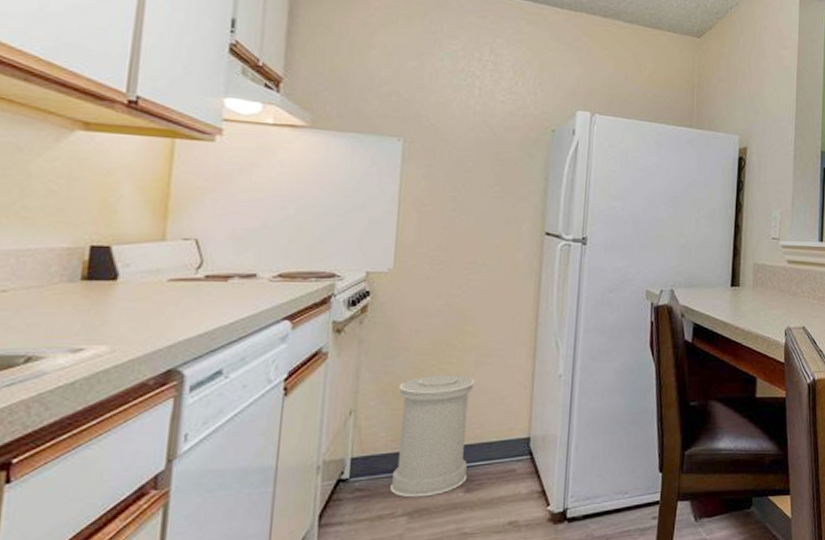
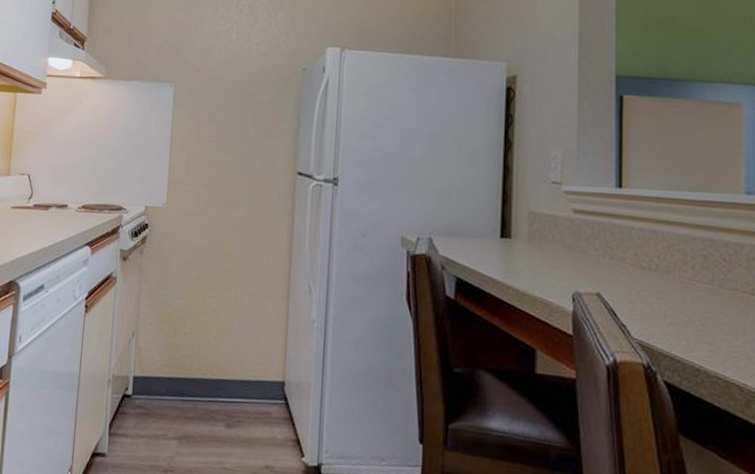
trash can: present [390,374,475,498] -> none [164,307,234,425]

